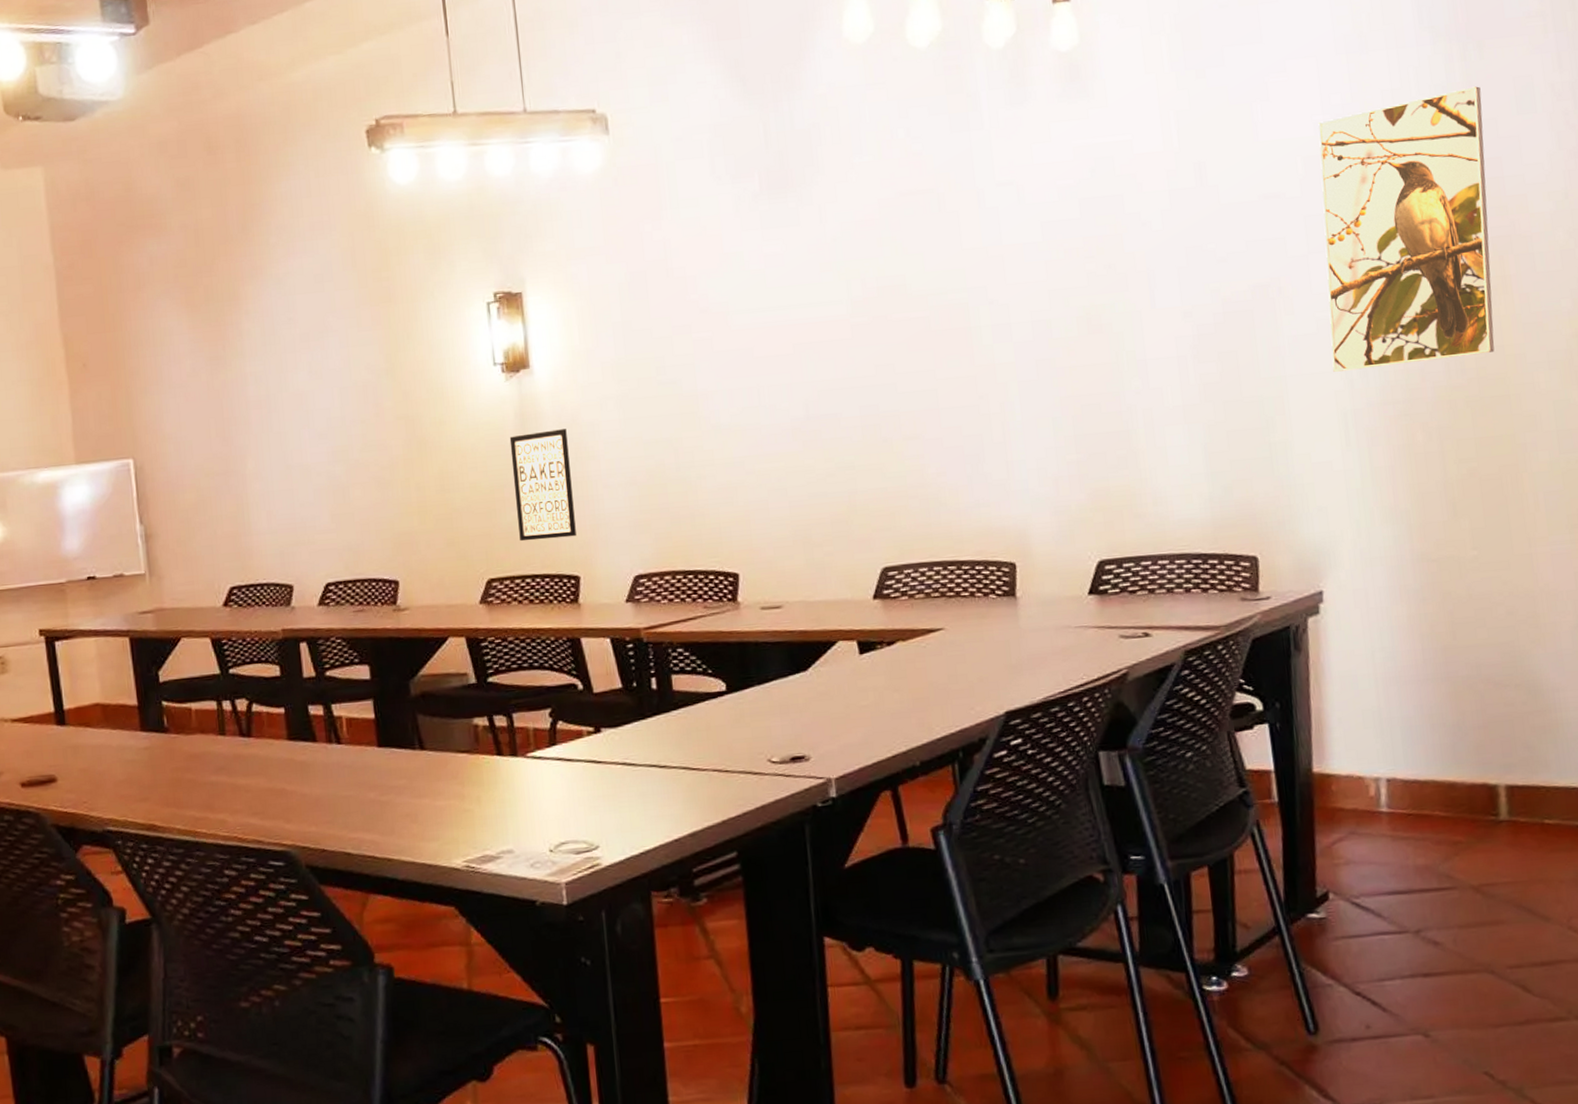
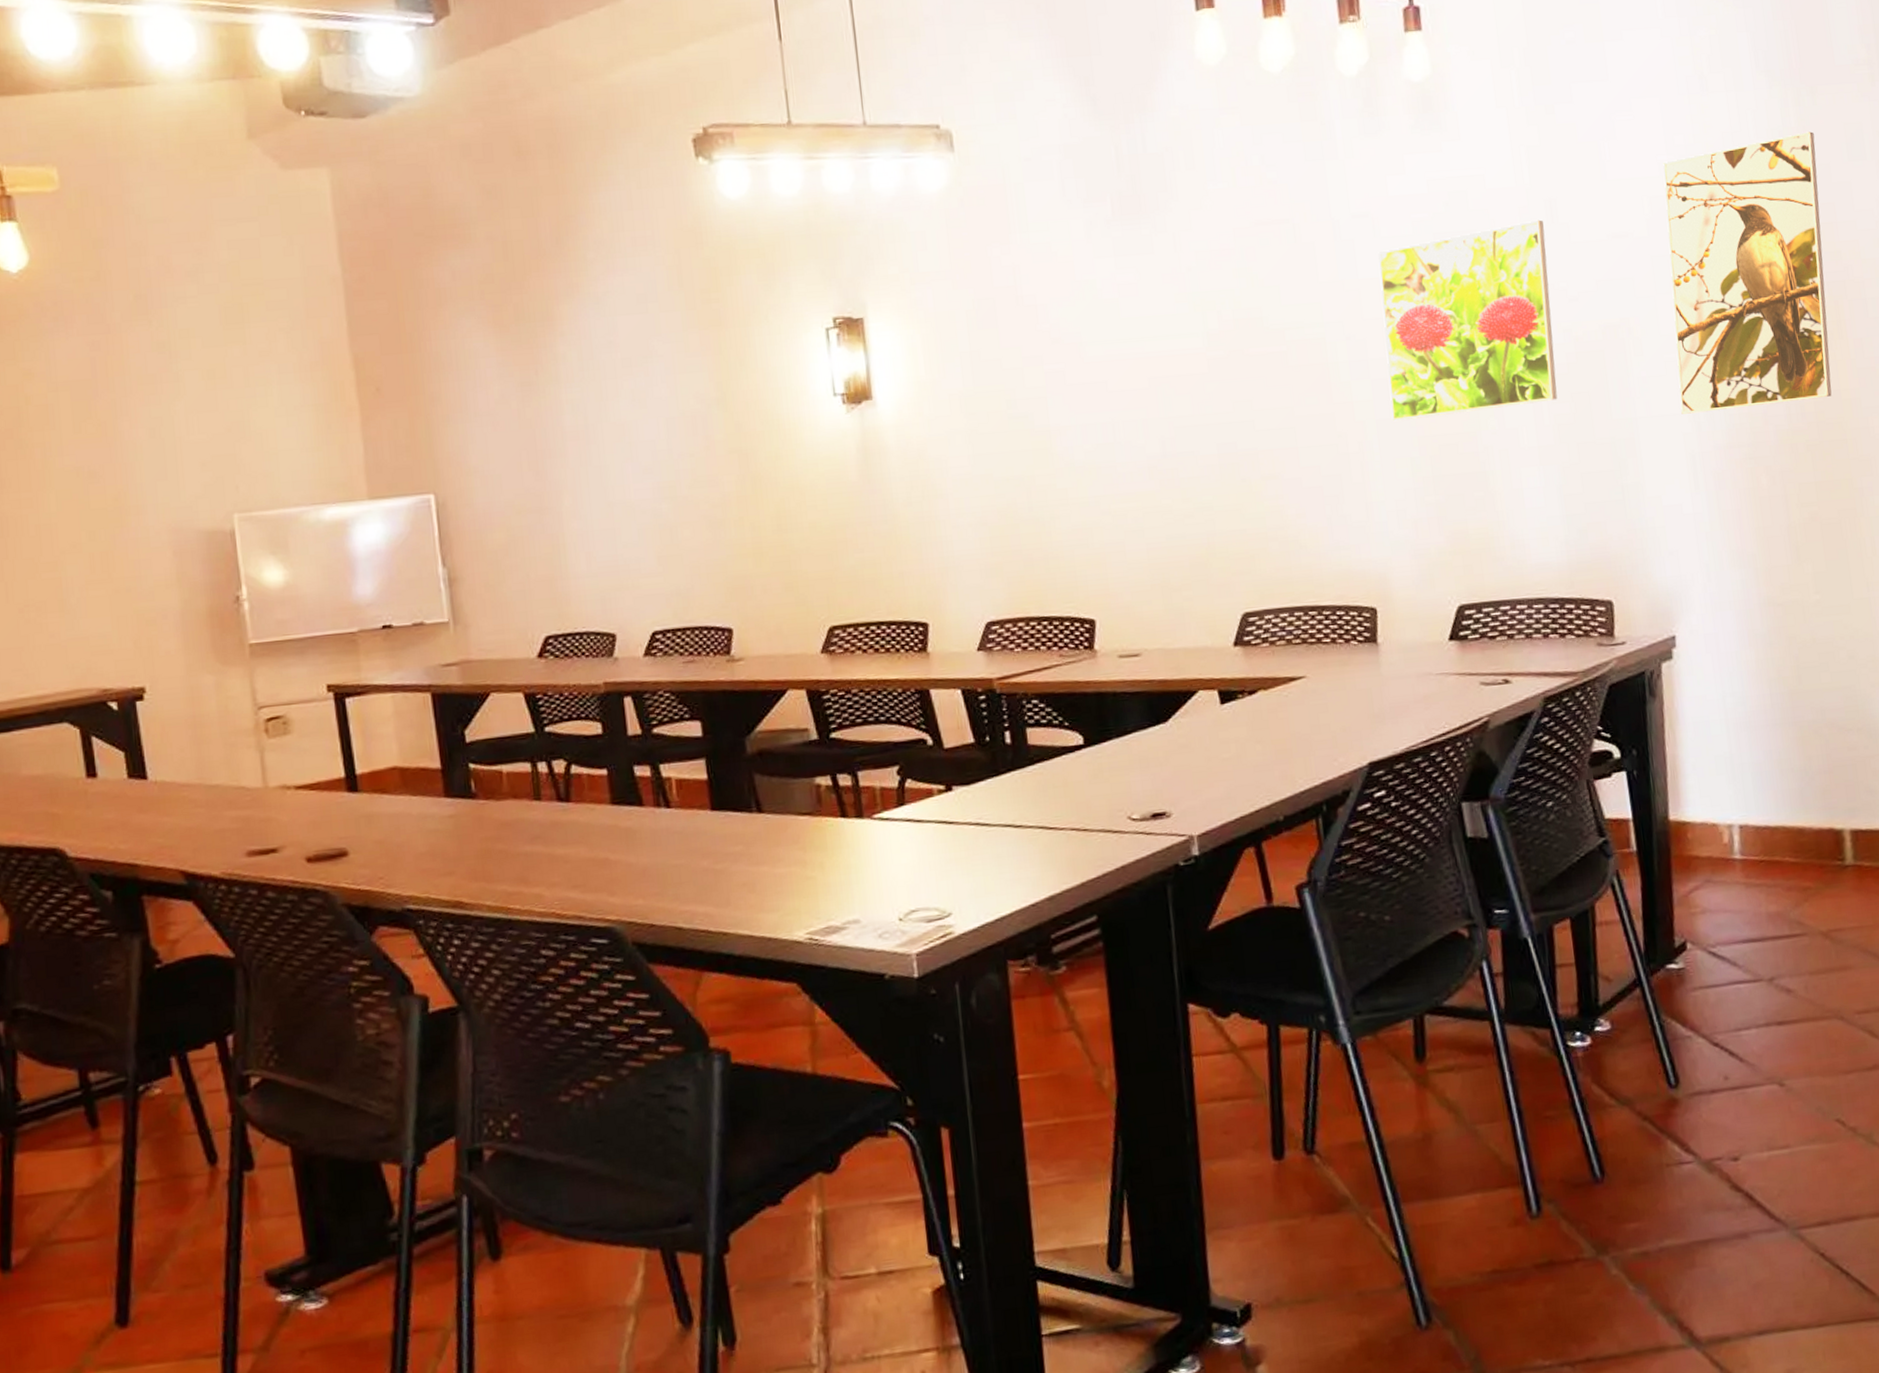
wall art: present [509,429,576,542] -> none [851,465,924,586]
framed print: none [1022,182,1204,383] -> present [1378,219,1558,421]

